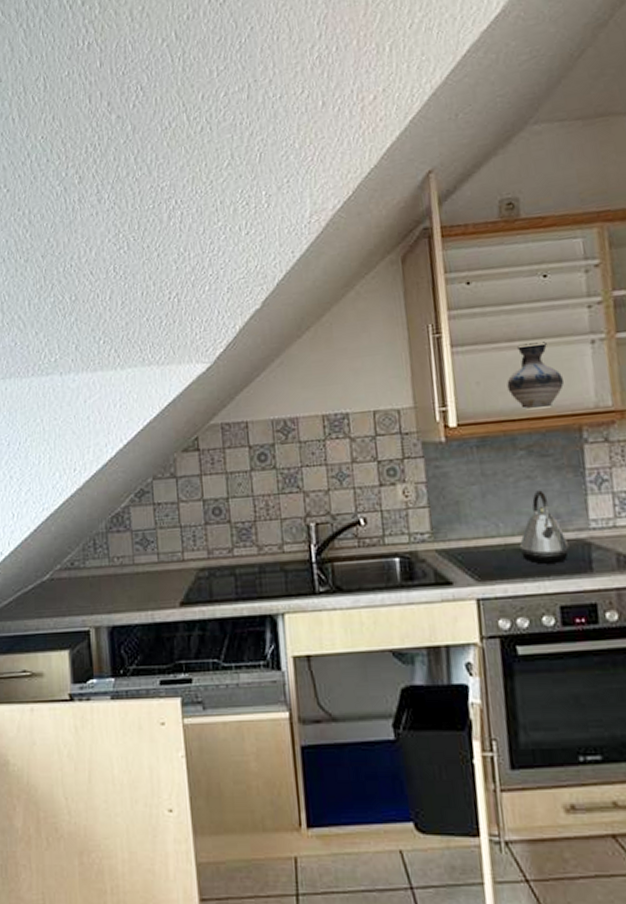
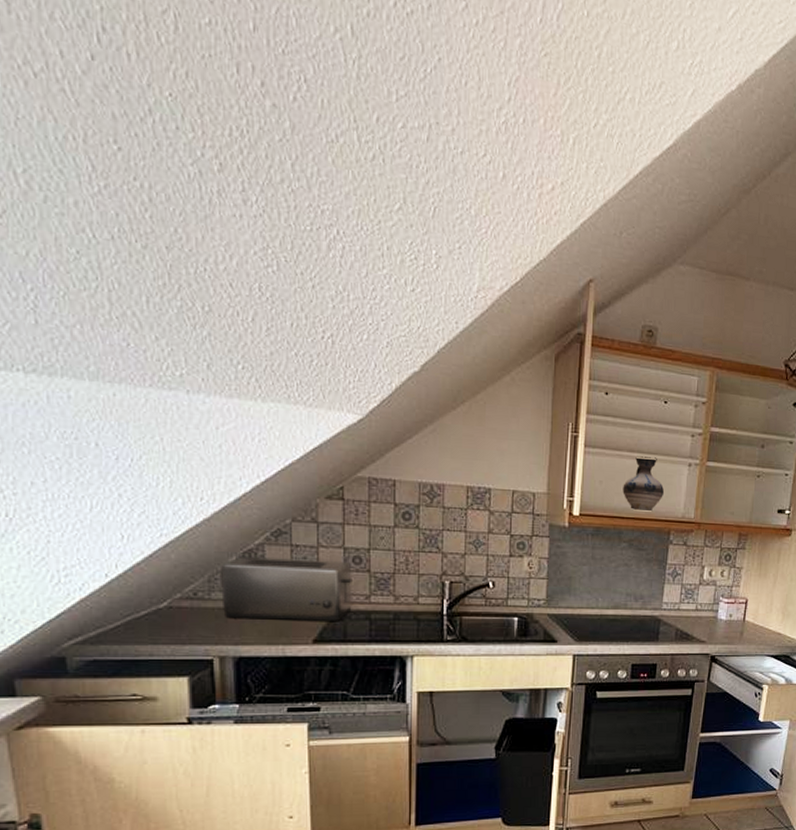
toaster: none [91,515,216,586] -> present [219,557,352,622]
kettle: present [519,490,570,564] -> none [610,576,646,632]

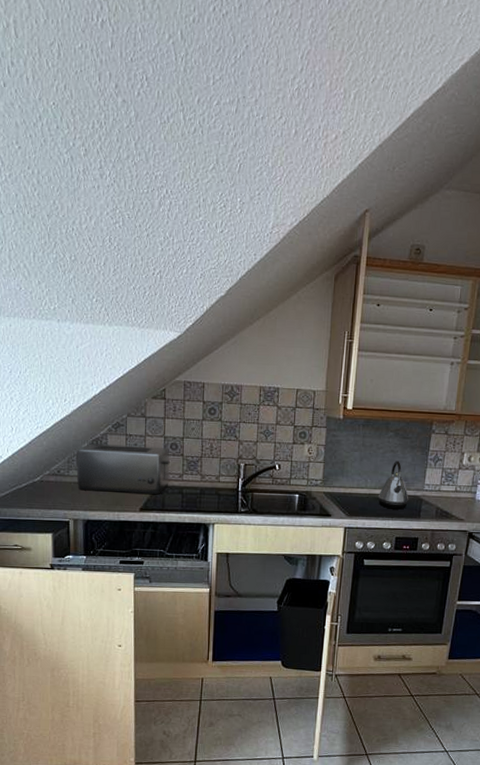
kettle: none [610,576,646,632] -> present [377,461,409,510]
ceramic jug: present [623,456,664,511] -> none [391,357,428,404]

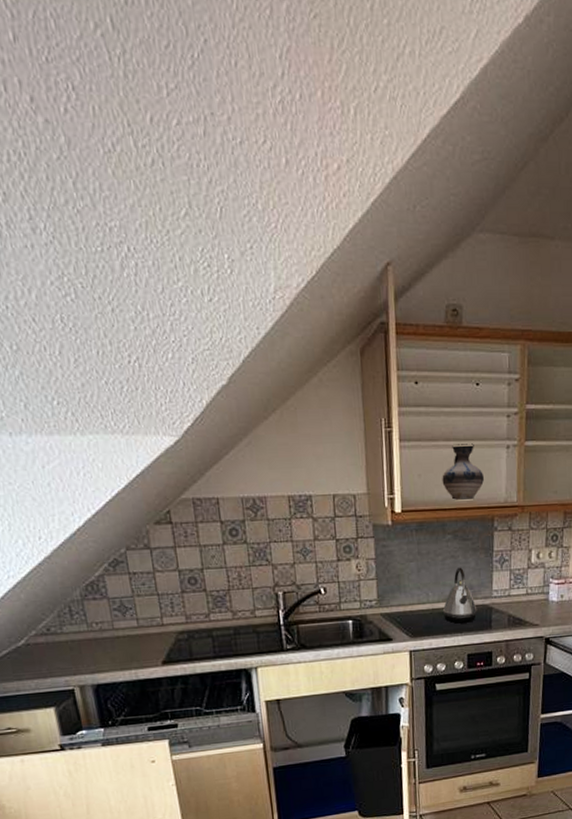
toaster: present [75,444,170,495] -> none [66,584,194,649]
ceramic jug: none [391,357,428,404] -> present [442,443,484,500]

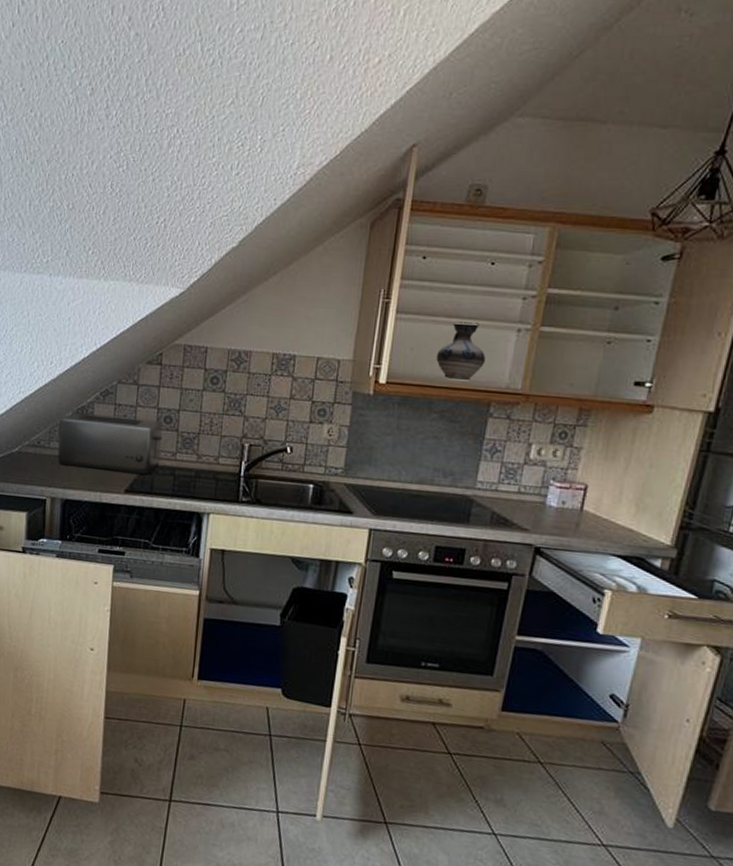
toaster: none [66,584,194,649] -> present [57,412,162,475]
kettle: present [442,567,478,624] -> none [414,449,455,512]

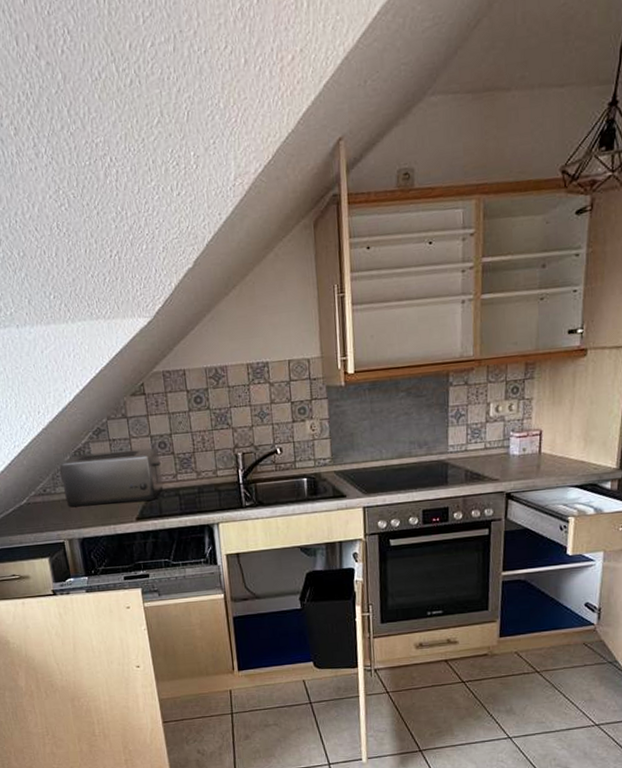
ceramic jug: present [436,322,485,380] -> none [394,301,438,358]

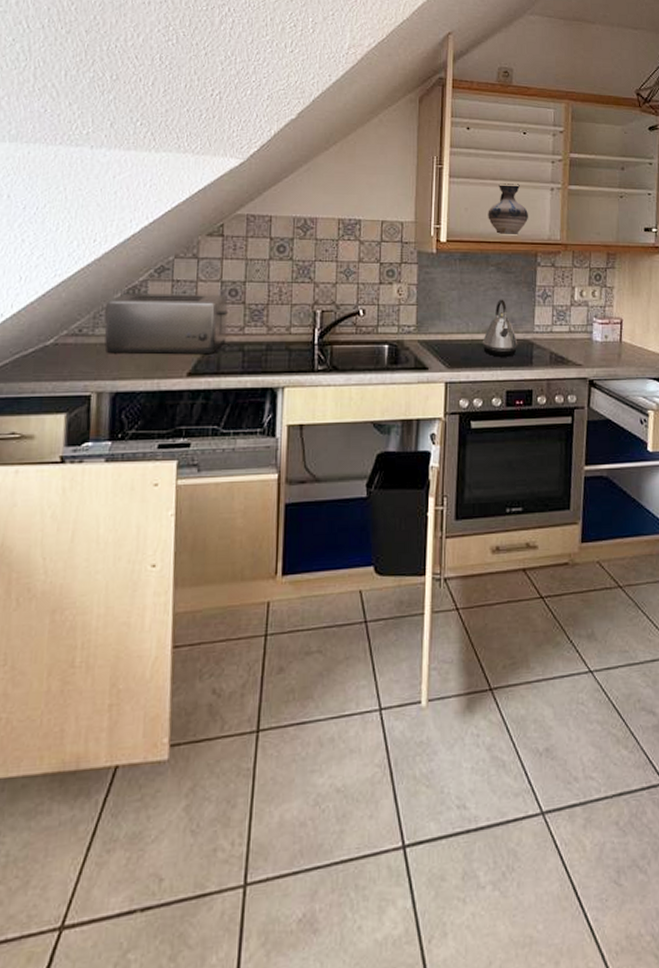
ceramic jug: none [394,301,438,358] -> present [488,183,528,234]
kettle: none [396,424,433,480] -> present [482,299,518,357]

